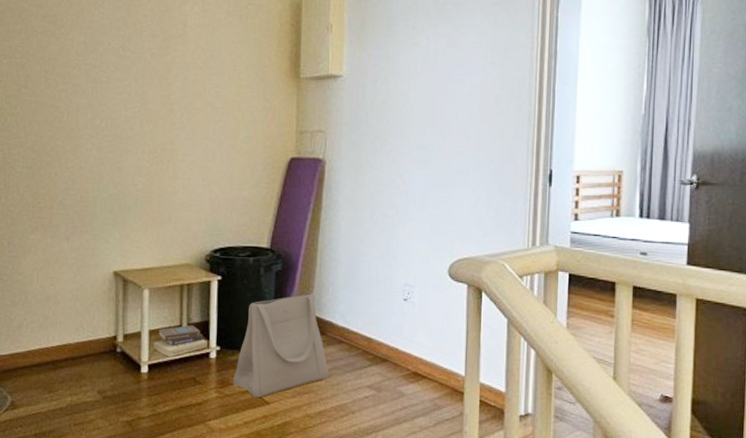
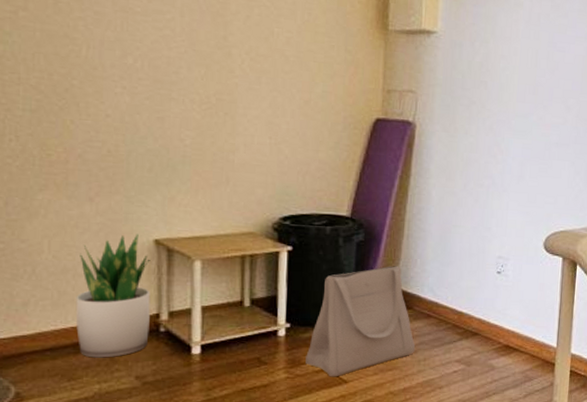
planter: none [55,266,110,374] -> present [75,233,151,358]
books: present [152,325,207,357] -> none [206,300,275,336]

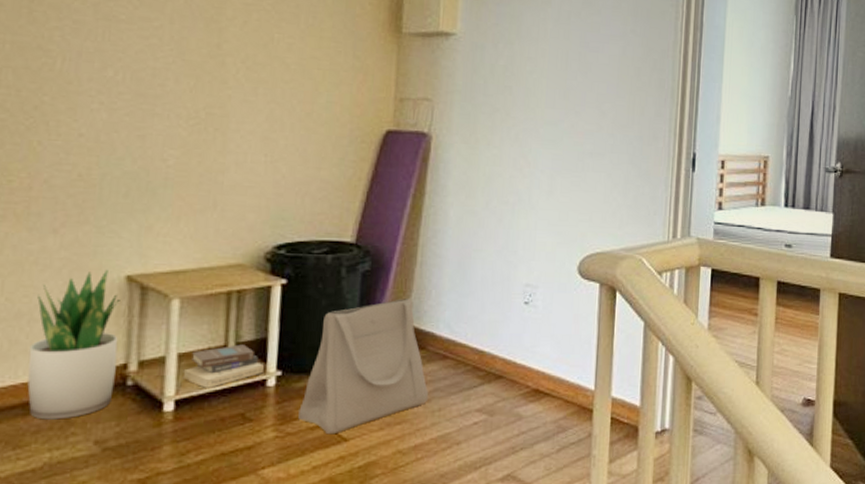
books: none [206,300,275,336] -> present [182,344,264,388]

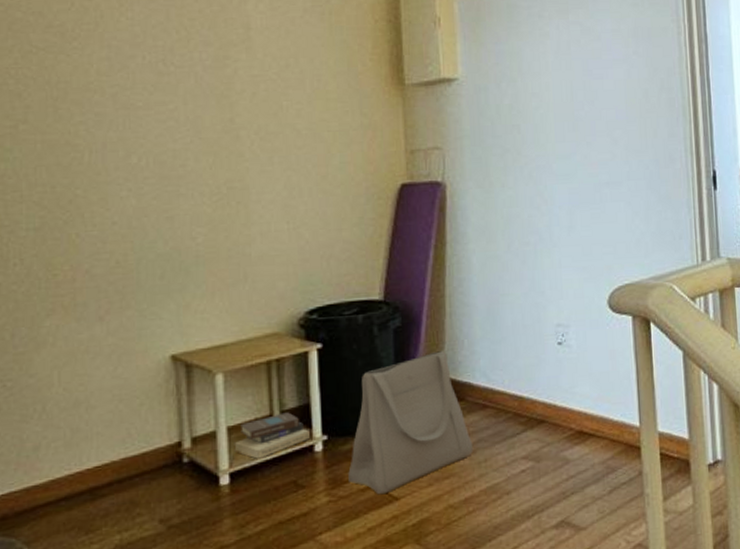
planter: present [27,269,119,420] -> none [90,351,172,503]

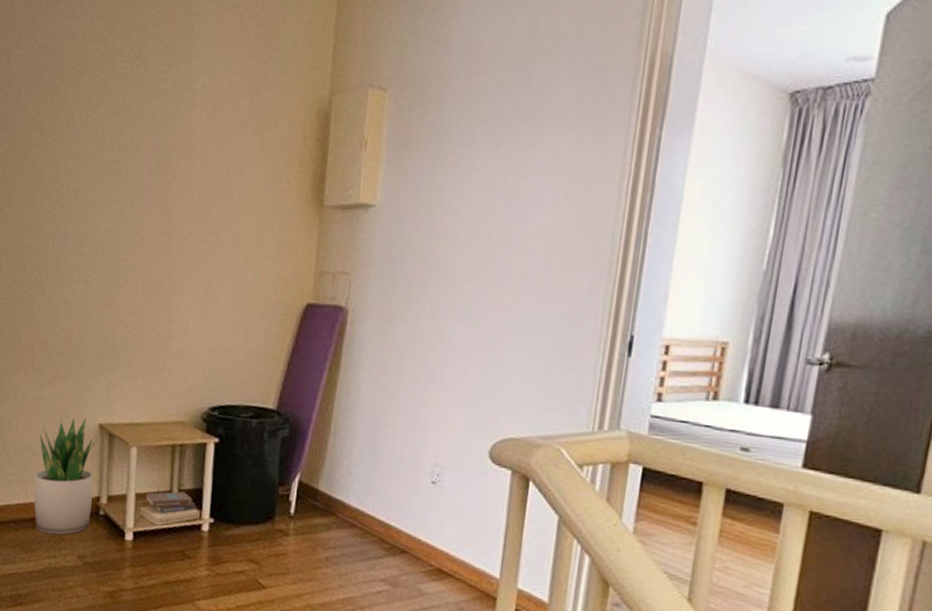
planter: none [90,351,172,503] -> present [34,417,94,535]
tote bag: present [348,351,474,495] -> none [226,466,338,581]

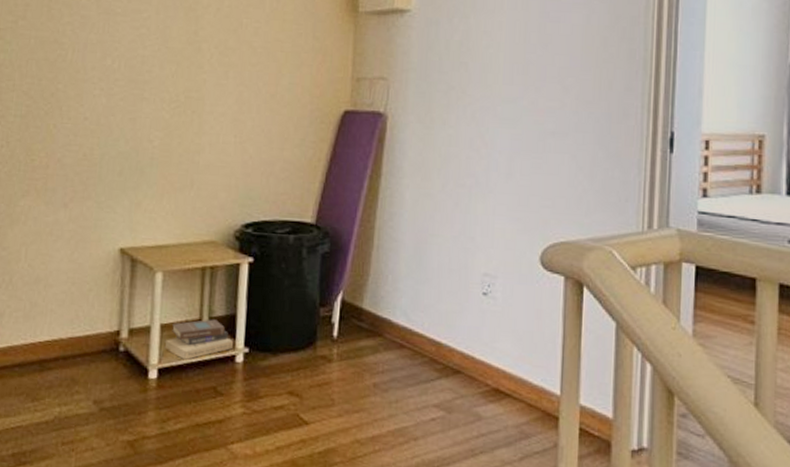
planter: present [34,417,94,535] -> none [43,242,114,378]

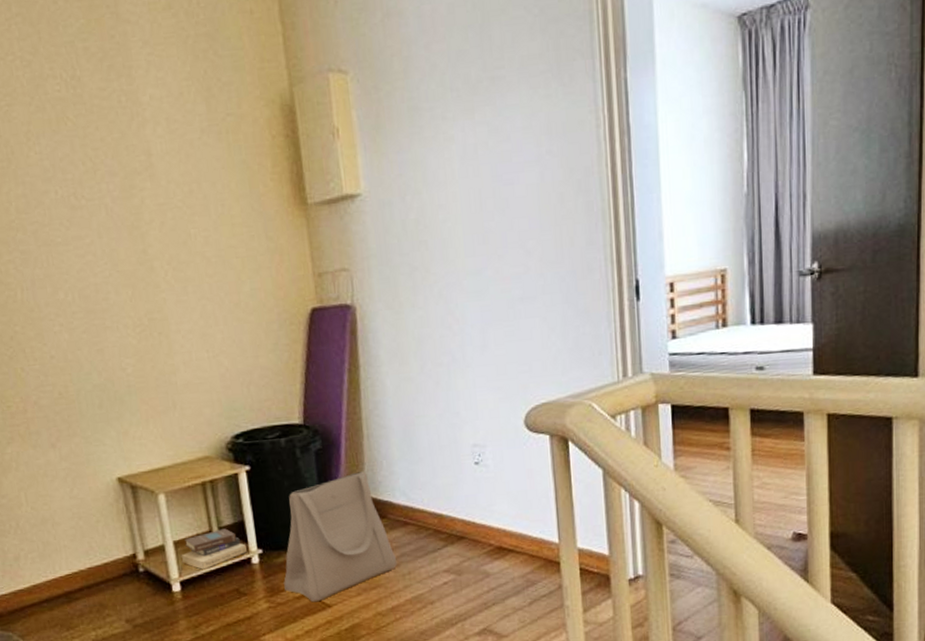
tote bag: none [263,282,386,417] -> present [284,471,398,603]

